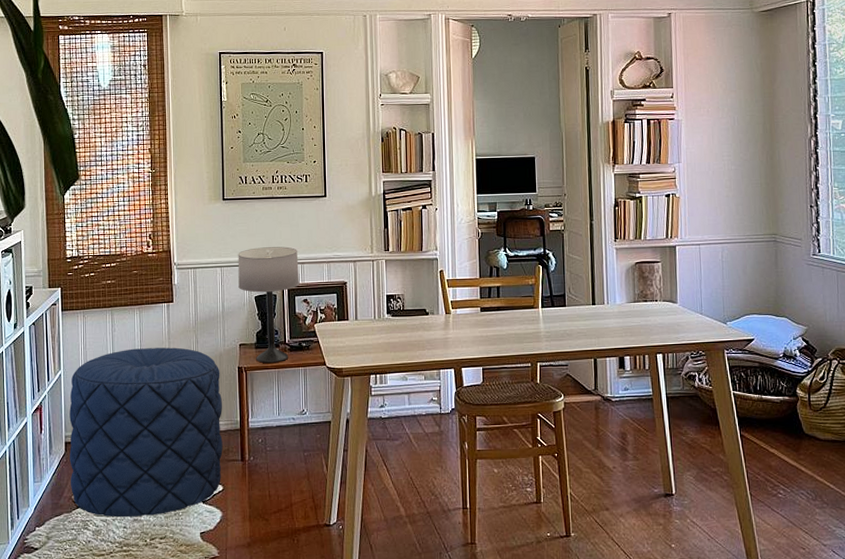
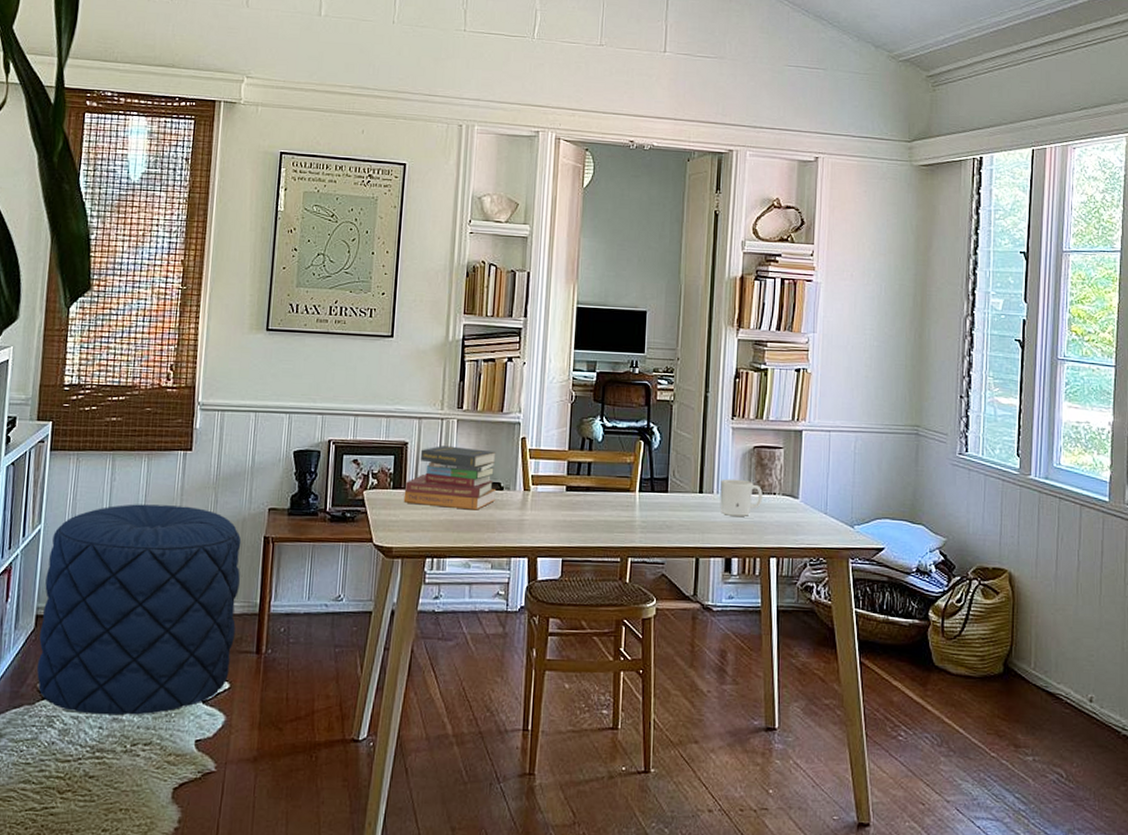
table lamp: present [238,246,300,364] -> none [274,391,352,536]
books: none [347,282,424,333] -> present [403,446,497,510]
mug: none [609,291,647,322] -> present [720,478,763,516]

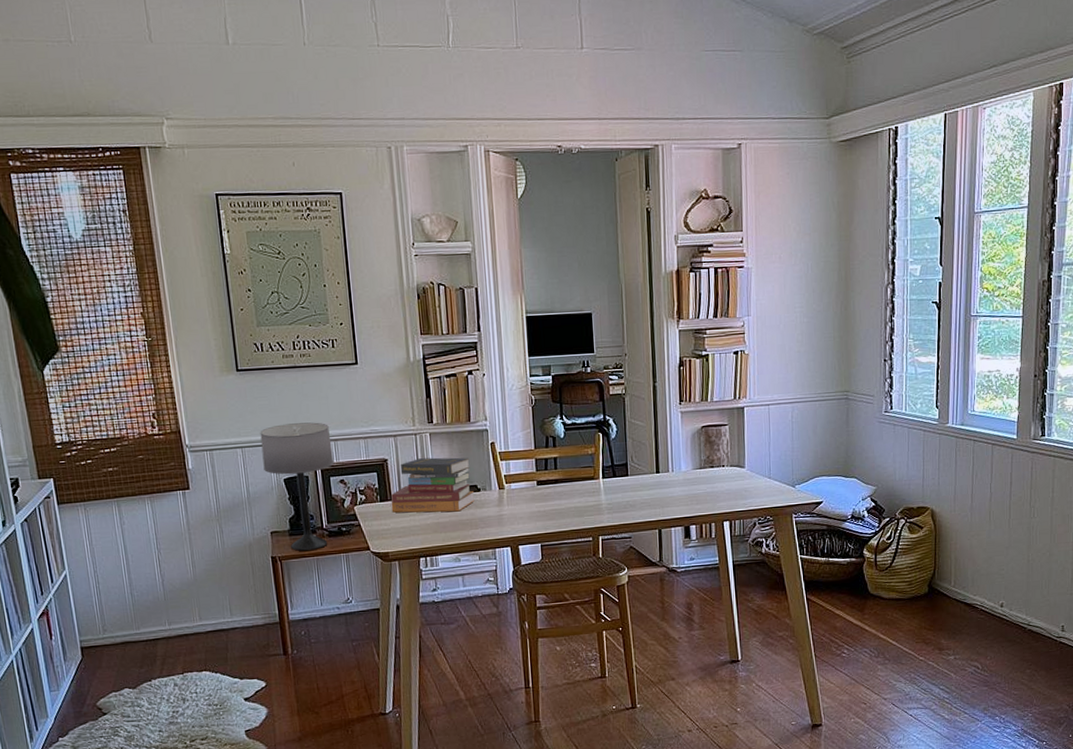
pouf: present [36,504,242,716] -> none [79,538,263,722]
table lamp: none [274,391,352,536] -> present [260,422,335,552]
mug: present [720,478,763,516] -> none [674,457,713,490]

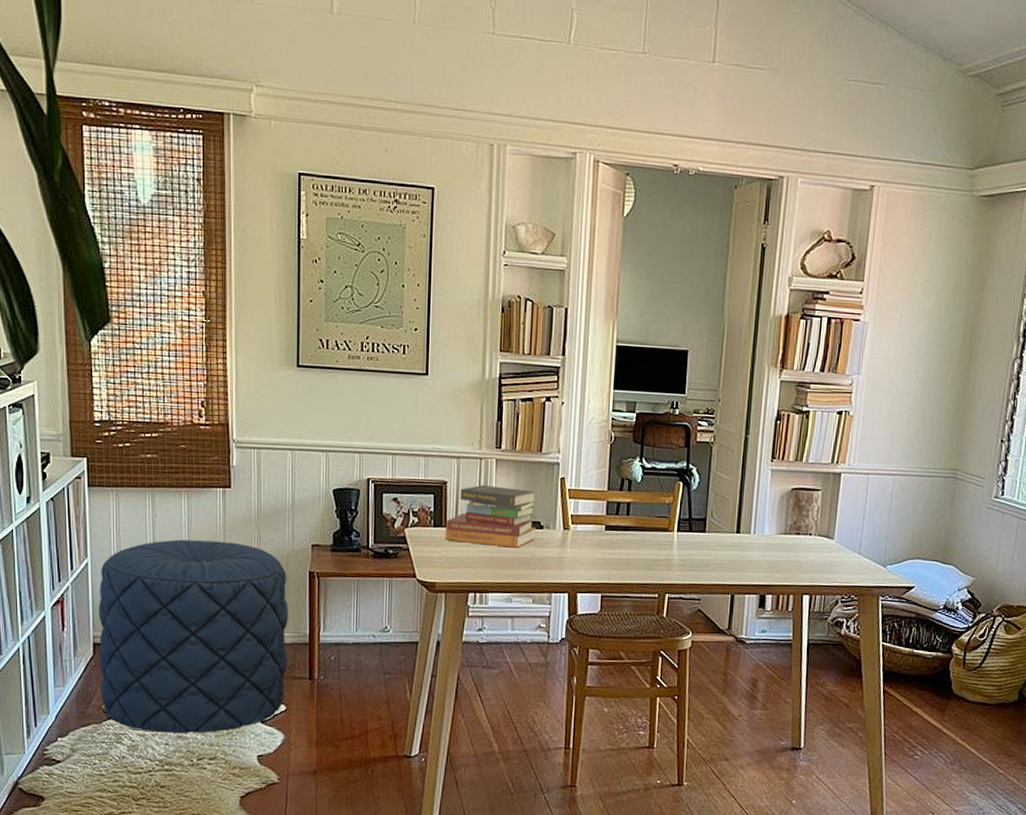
pouf: none [79,538,263,722] -> present [99,539,288,734]
table lamp: present [260,422,335,552] -> none [313,430,390,571]

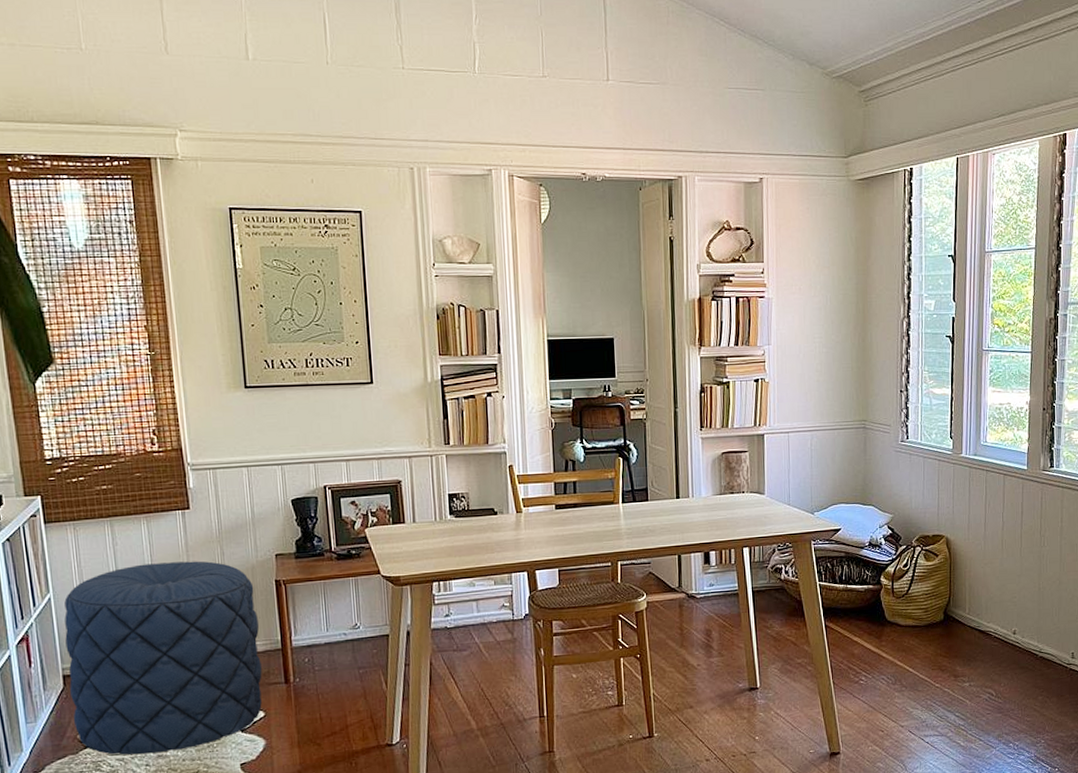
books: present [445,485,537,548] -> none [404,479,492,536]

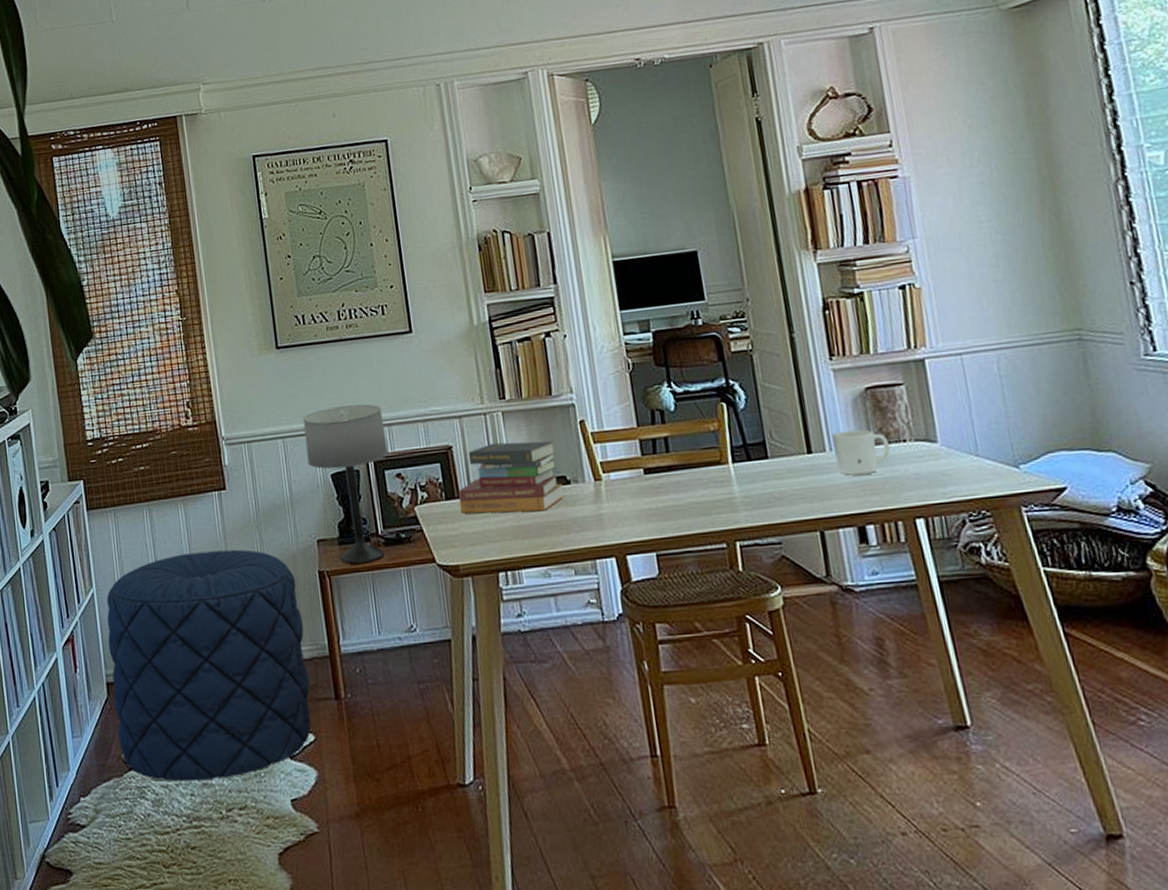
table lamp: none [267,441,346,575] -> present [303,404,390,565]
books: none [404,479,492,536] -> present [459,441,565,514]
mug: none [695,482,733,516] -> present [831,429,891,476]

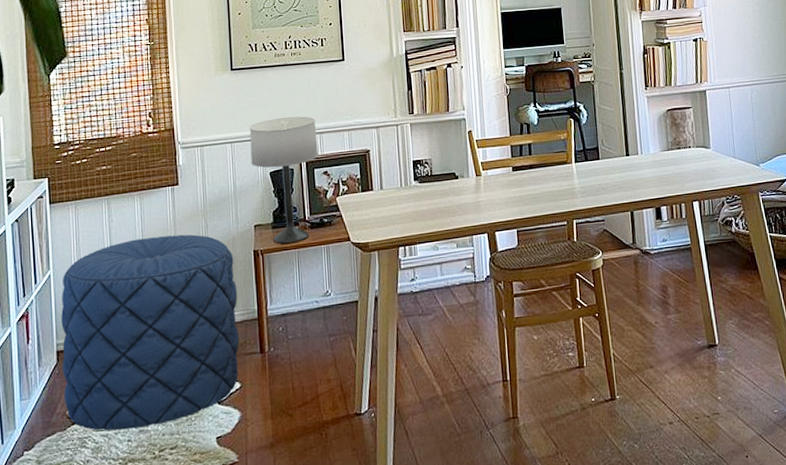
books: present [459,441,565,514] -> none [372,146,453,203]
mug: present [831,429,891,476] -> none [643,139,680,172]

